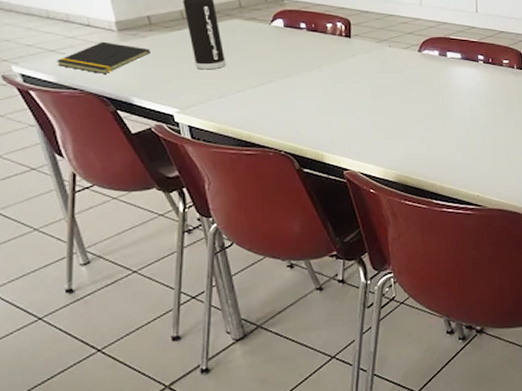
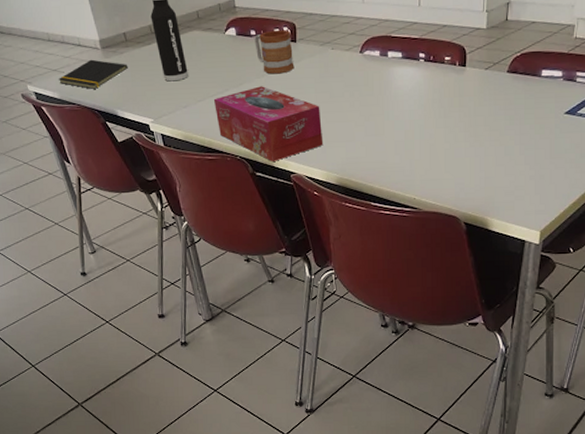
tissue box: none [255,79,379,157] -> present [213,86,322,161]
mug: none [304,24,349,68] -> present [254,29,295,74]

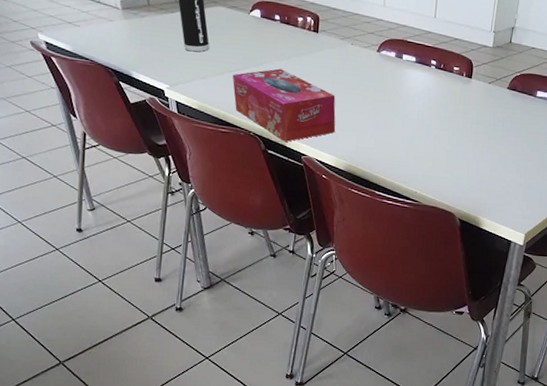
notepad: present [58,59,128,89] -> none [72,18,148,48]
mug: present [254,29,295,74] -> none [278,18,315,60]

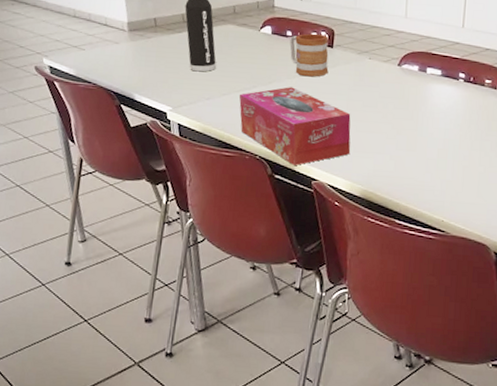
mug: none [278,18,315,60] -> present [289,33,329,77]

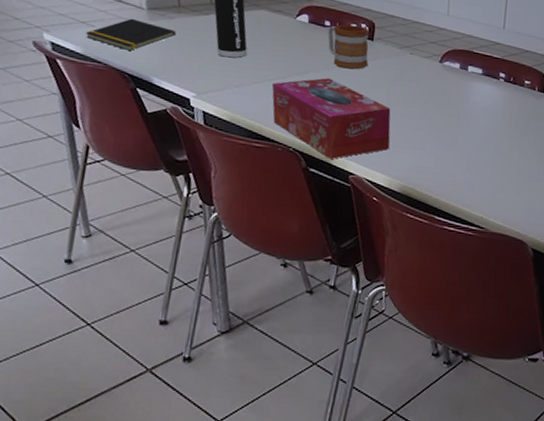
notepad: none [77,40,154,70] -> present [85,18,176,51]

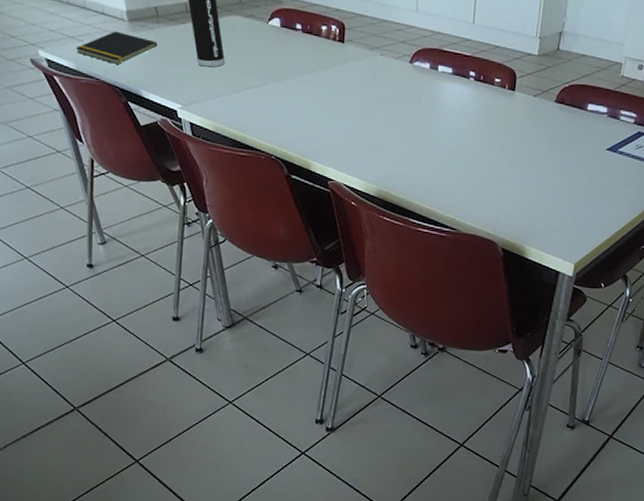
tissue box: present [271,78,391,159] -> none [250,84,365,165]
mug: present [327,24,369,69] -> none [300,26,340,74]

